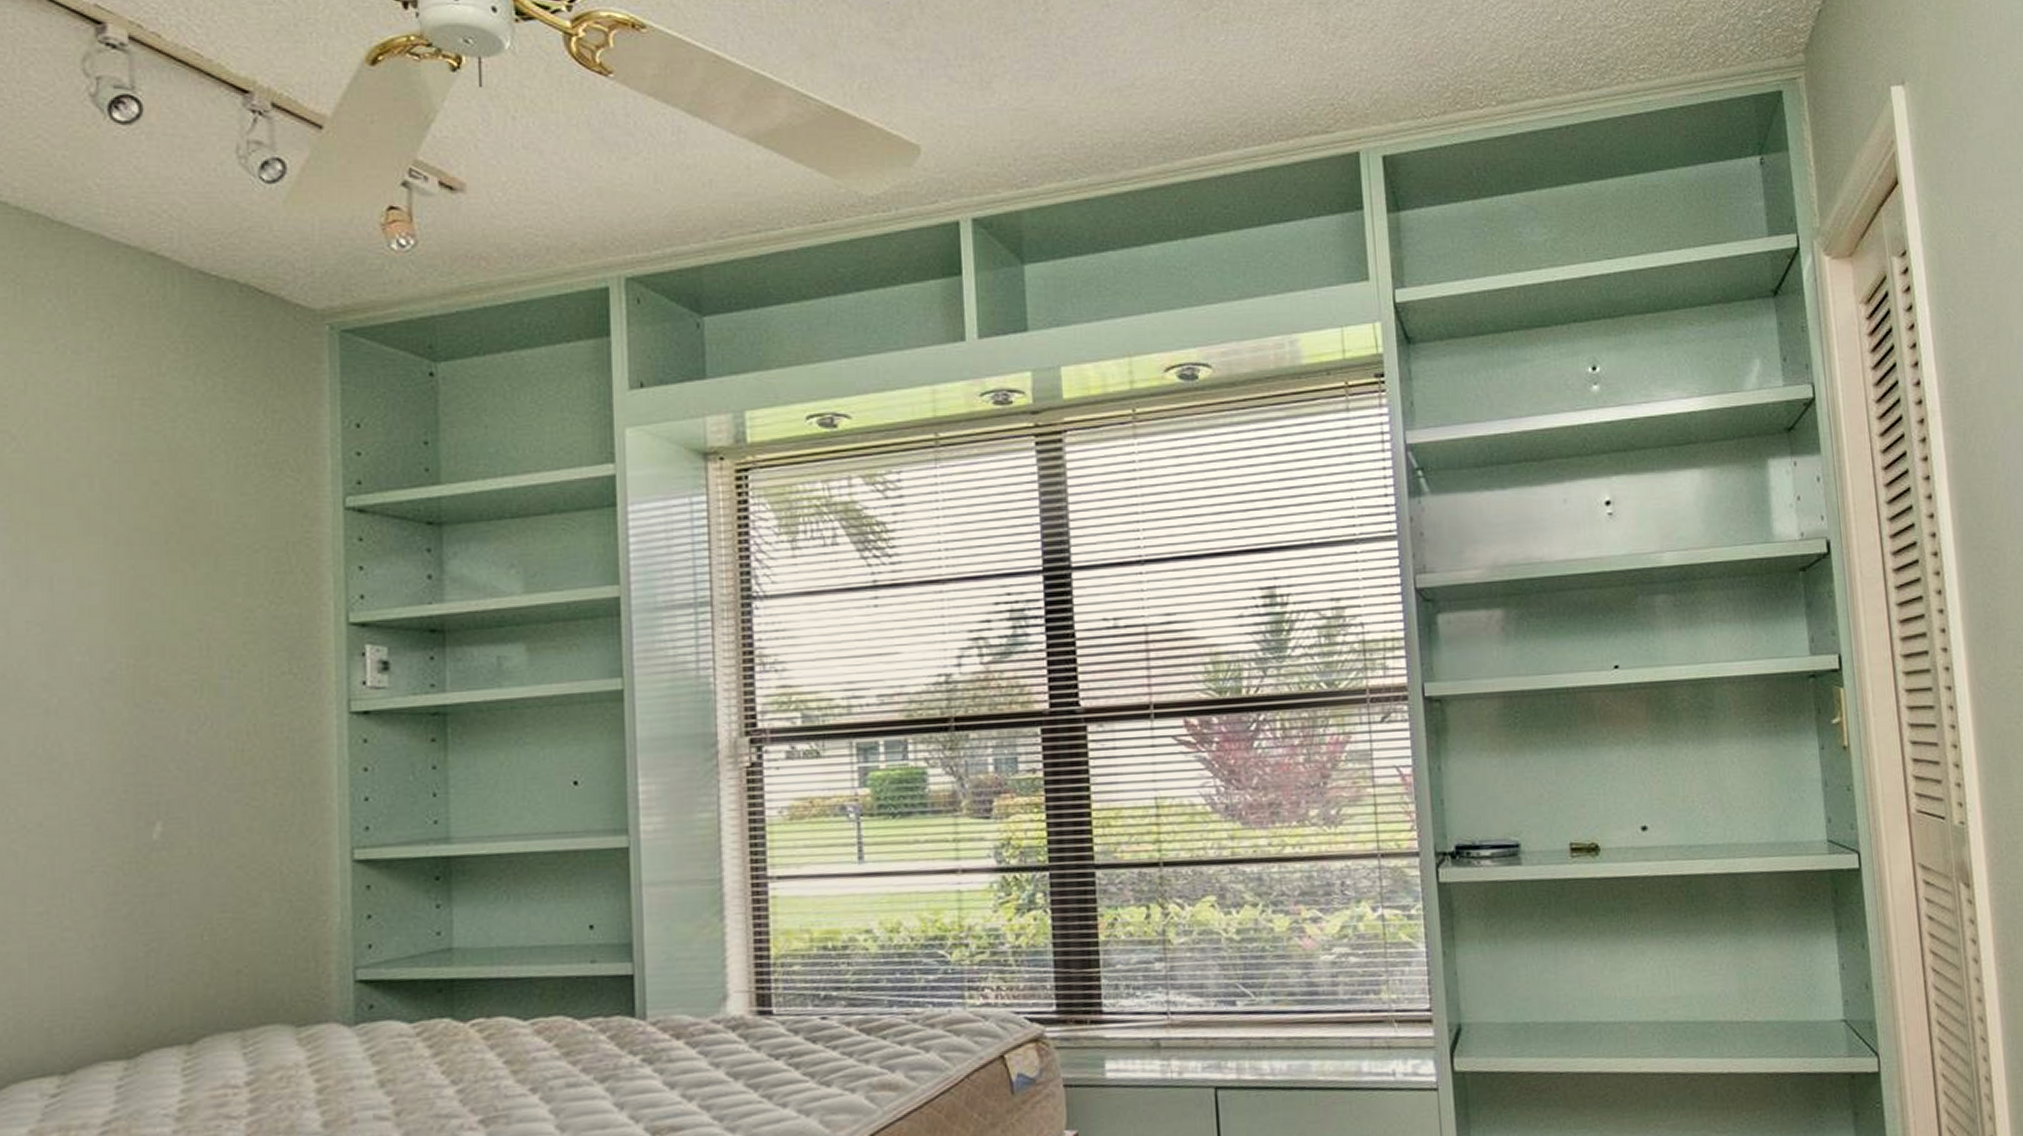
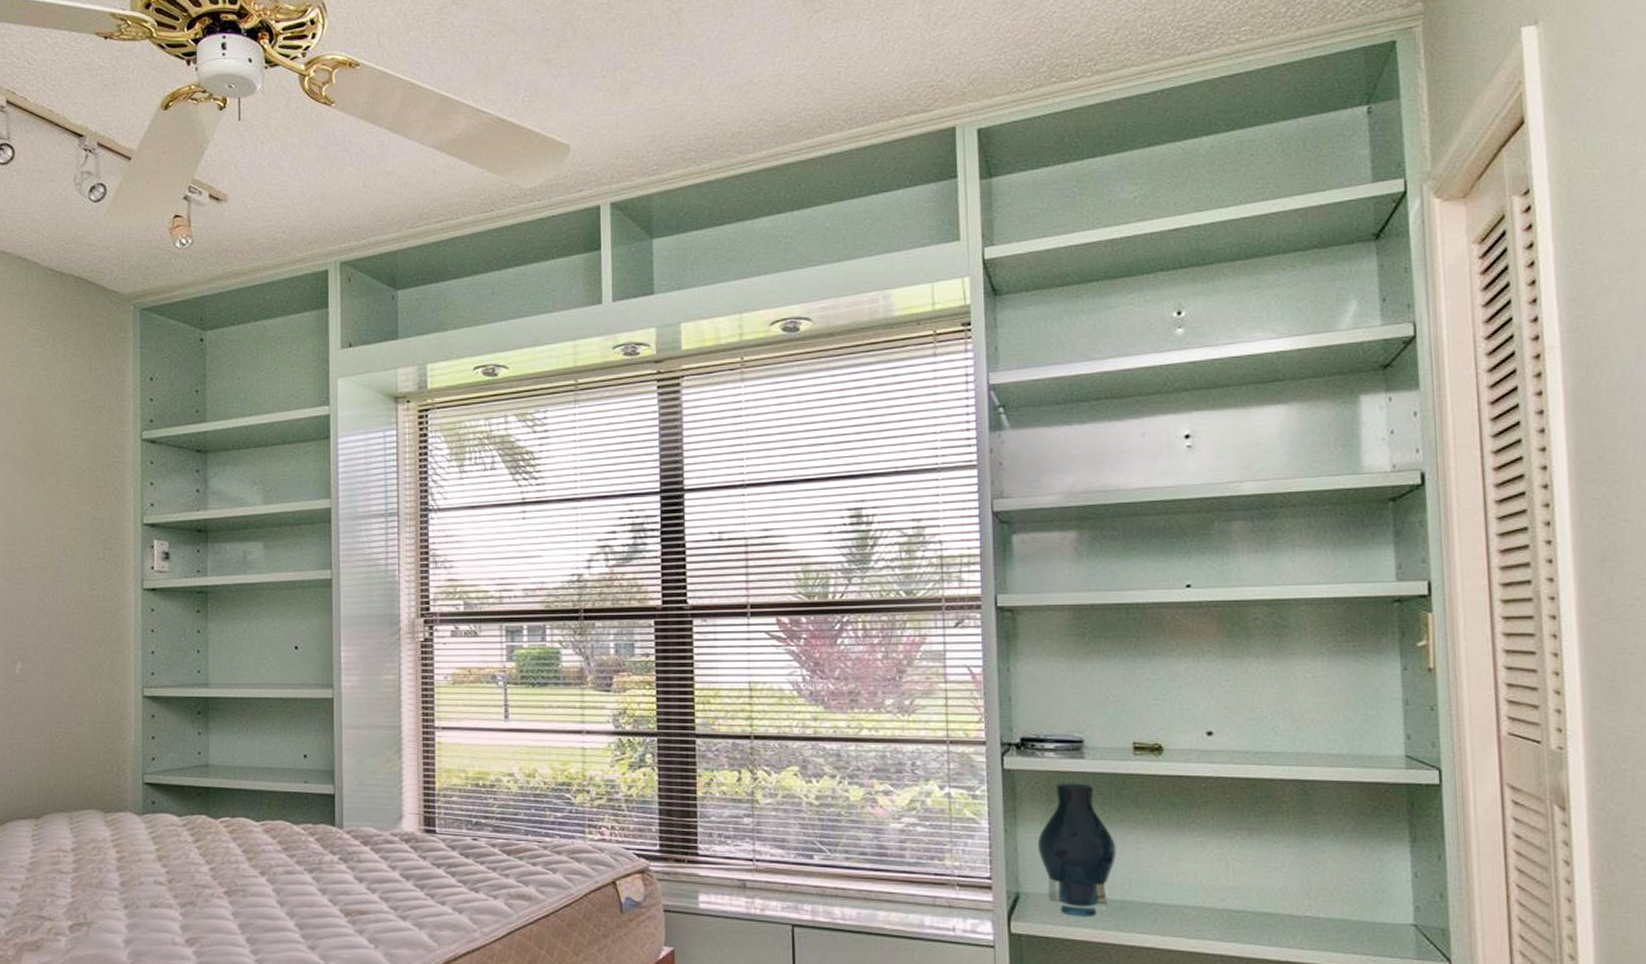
vase: none [1477,893,1559,1046] -> present [1037,783,1117,917]

